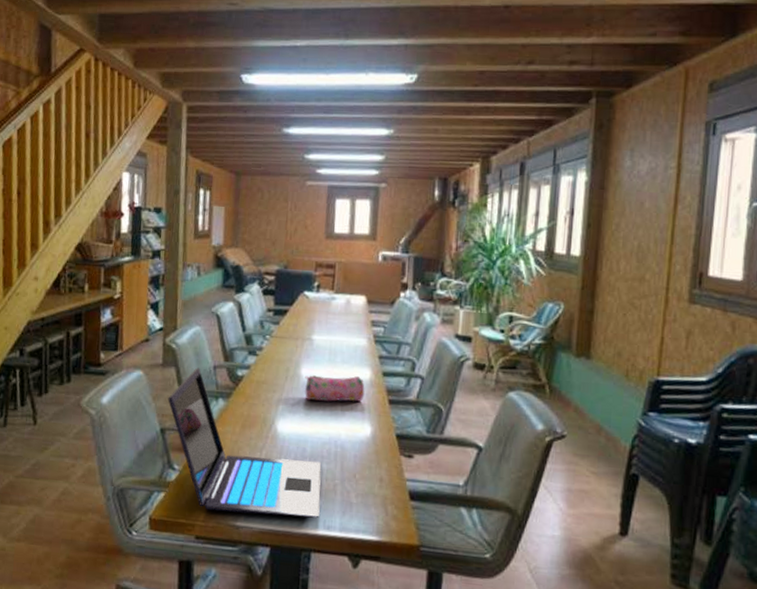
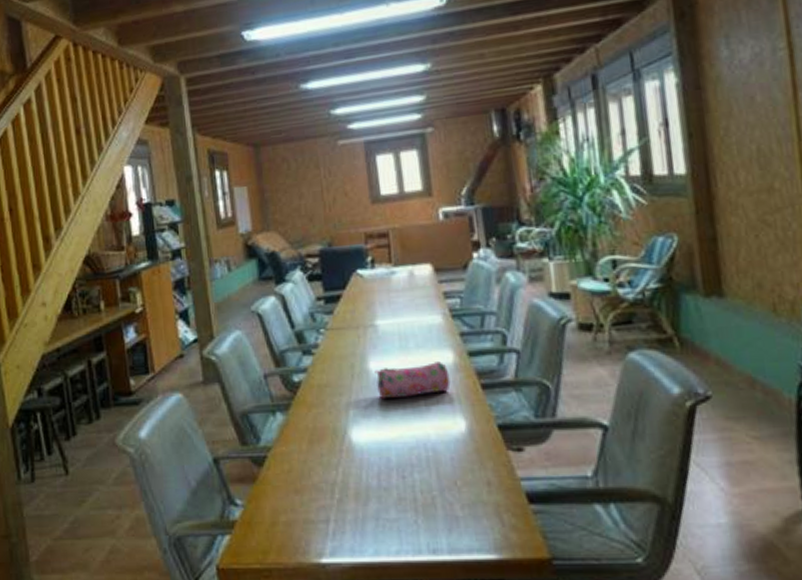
laptop: present [168,367,321,518] -> none [216,379,420,549]

